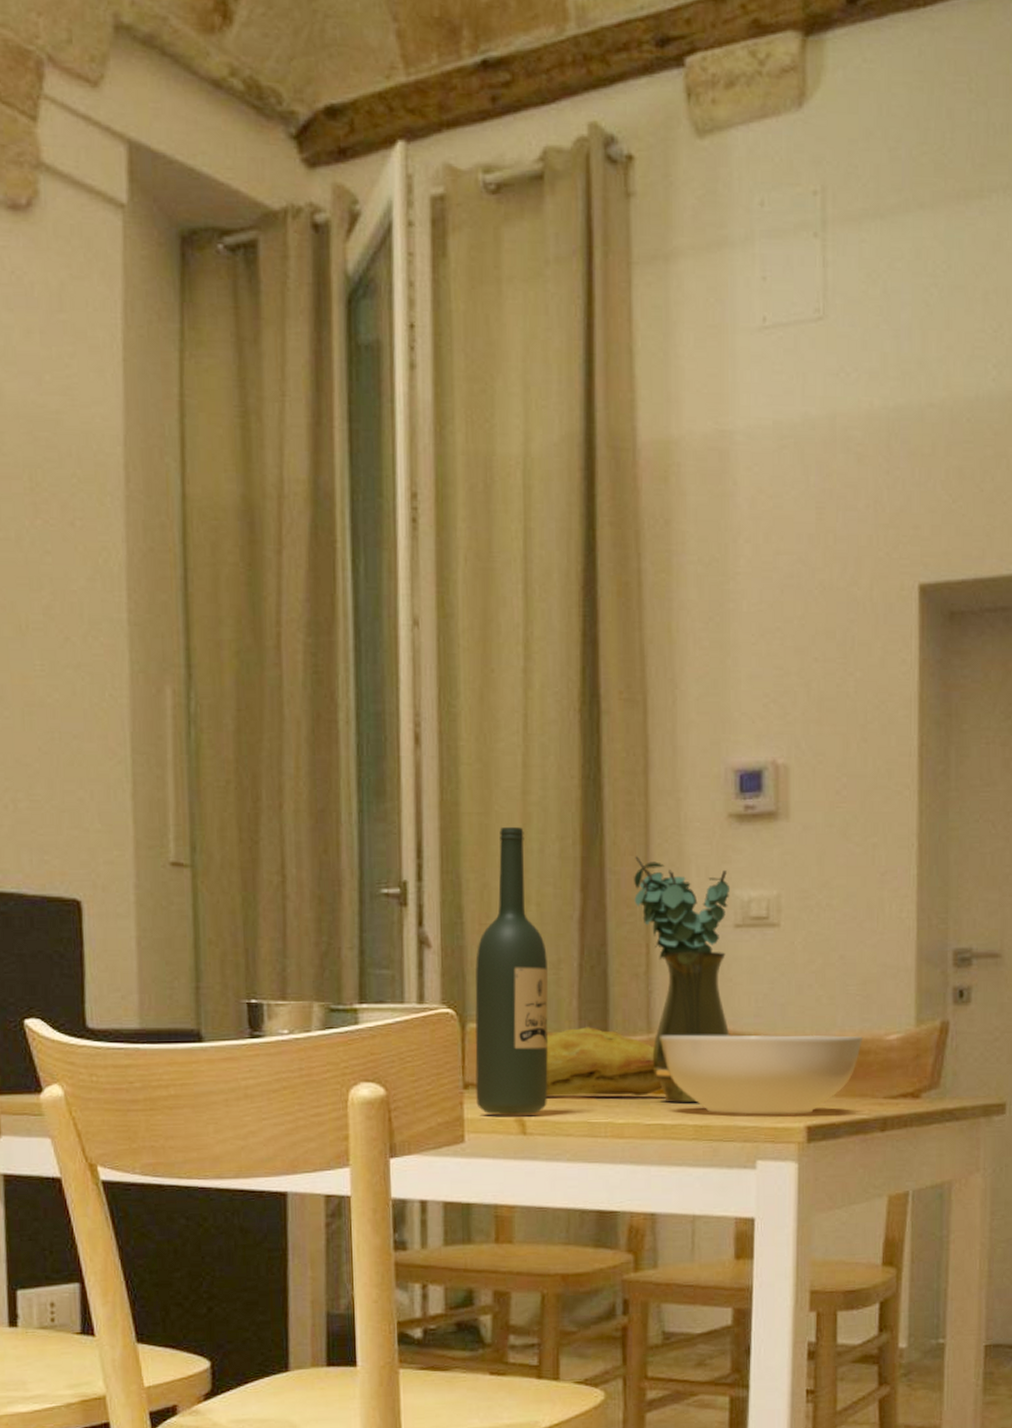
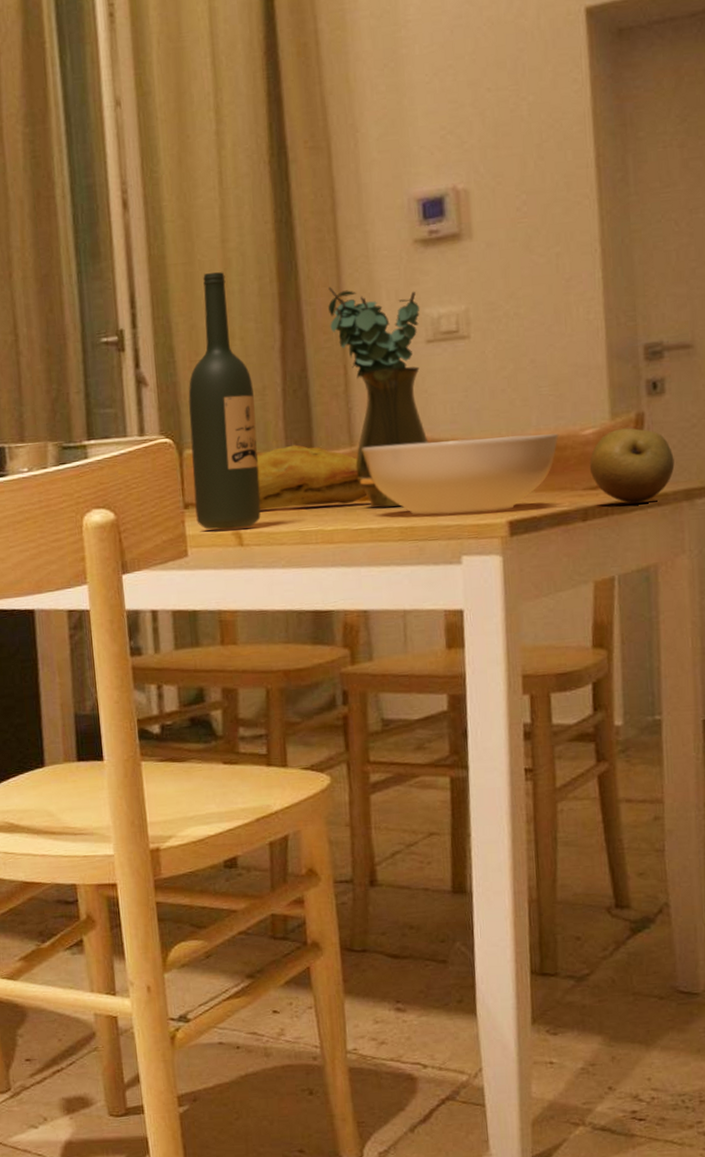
fruit: none [891,1036,975,1115] -> present [589,428,675,503]

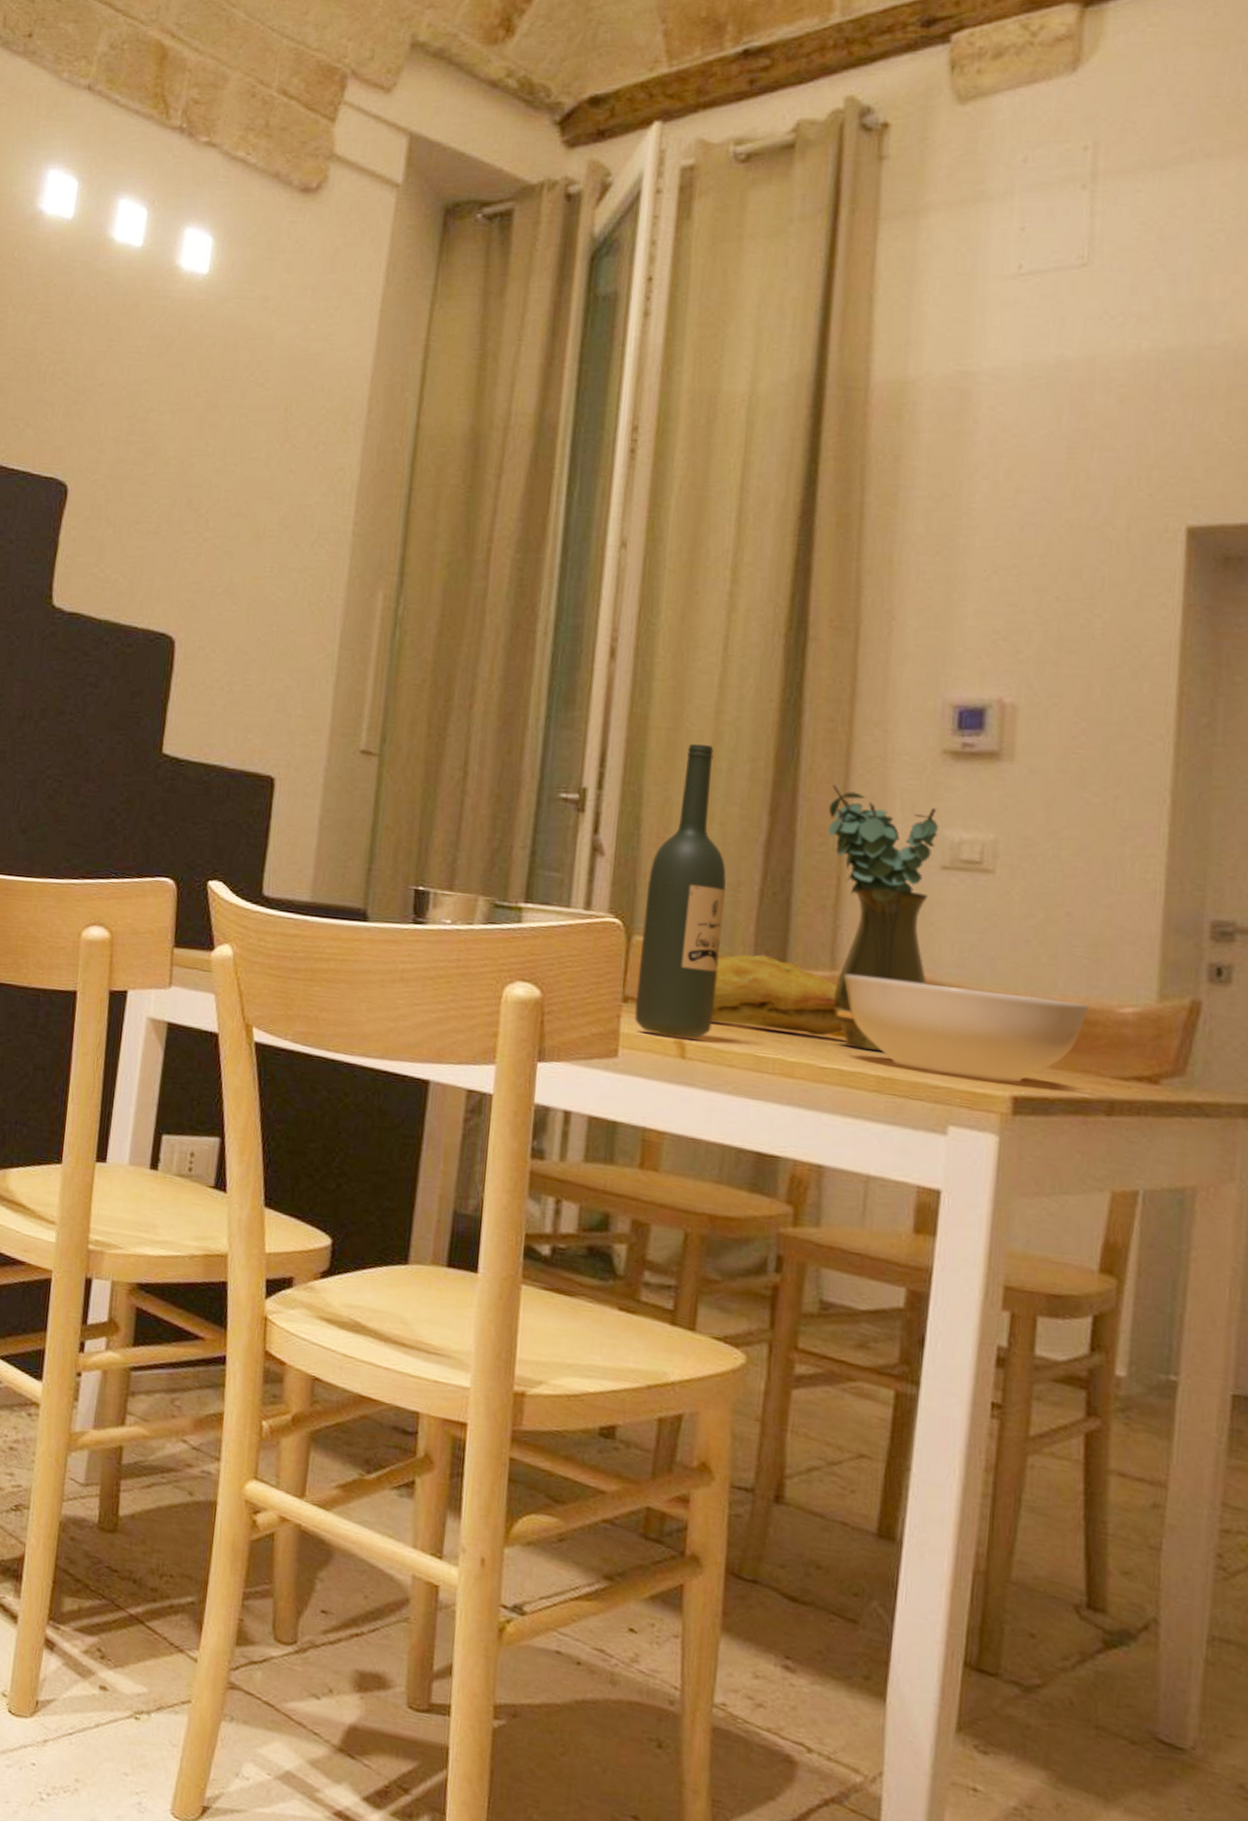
fruit: present [589,428,675,503] -> none [1123,1014,1234,1108]

